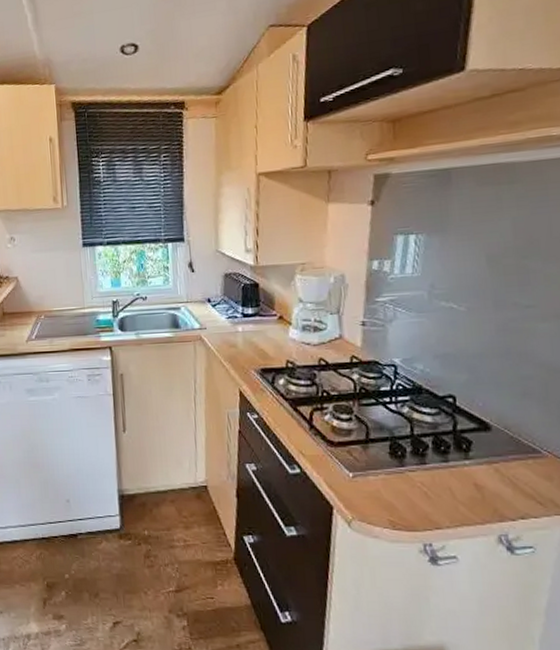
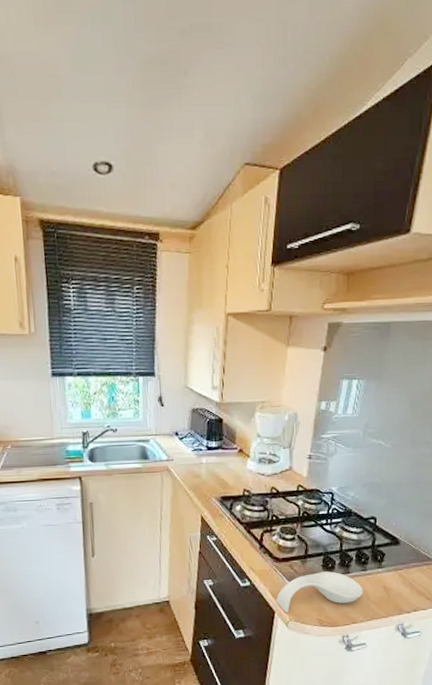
spoon rest: none [334,461,448,509] -> present [276,571,364,612]

